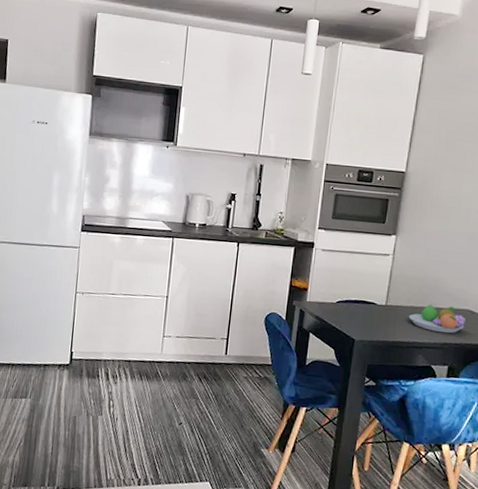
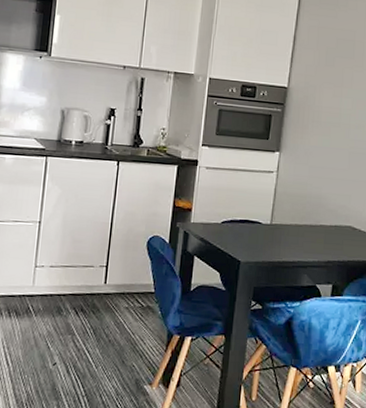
fruit bowl: present [408,304,466,333] -> none [293,221,348,251]

